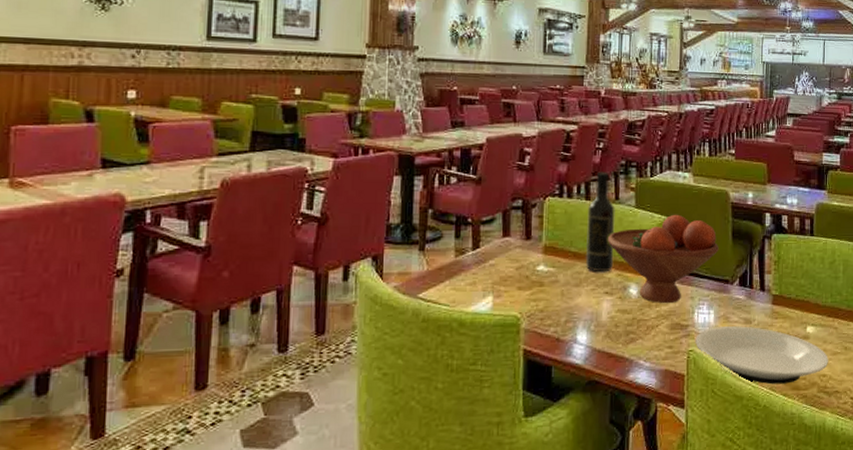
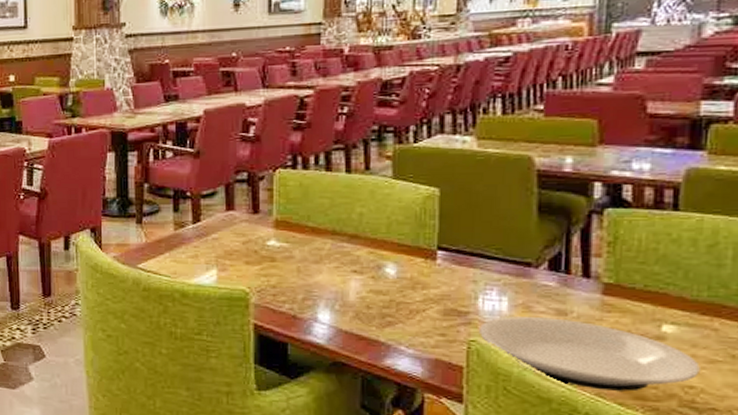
wine bottle: present [585,171,615,273] -> none [326,139,365,249]
fruit bowl: present [607,214,719,304] -> none [354,185,516,287]

